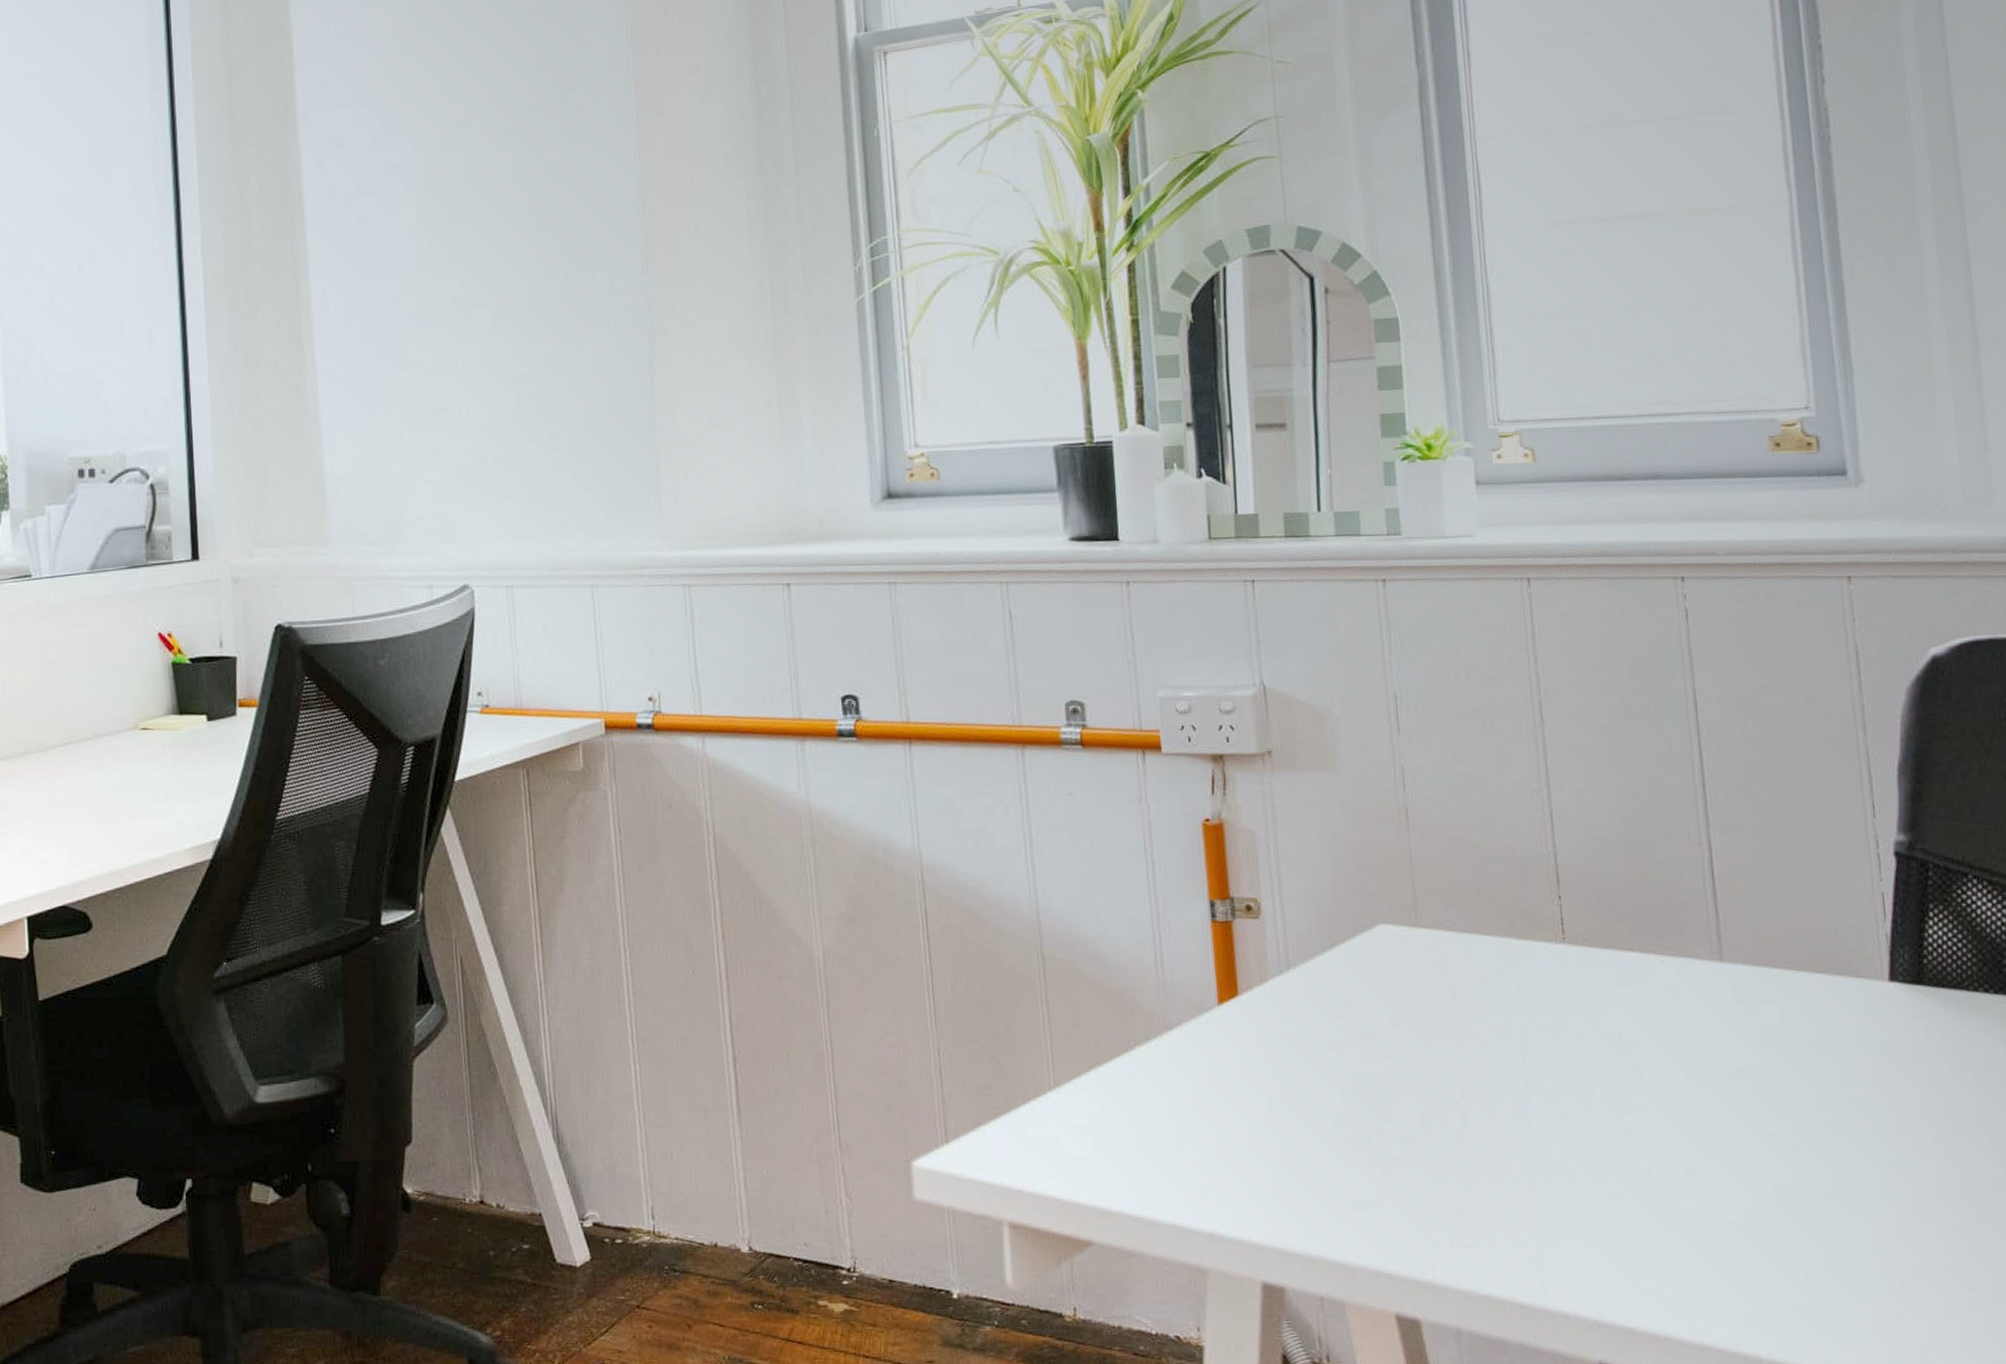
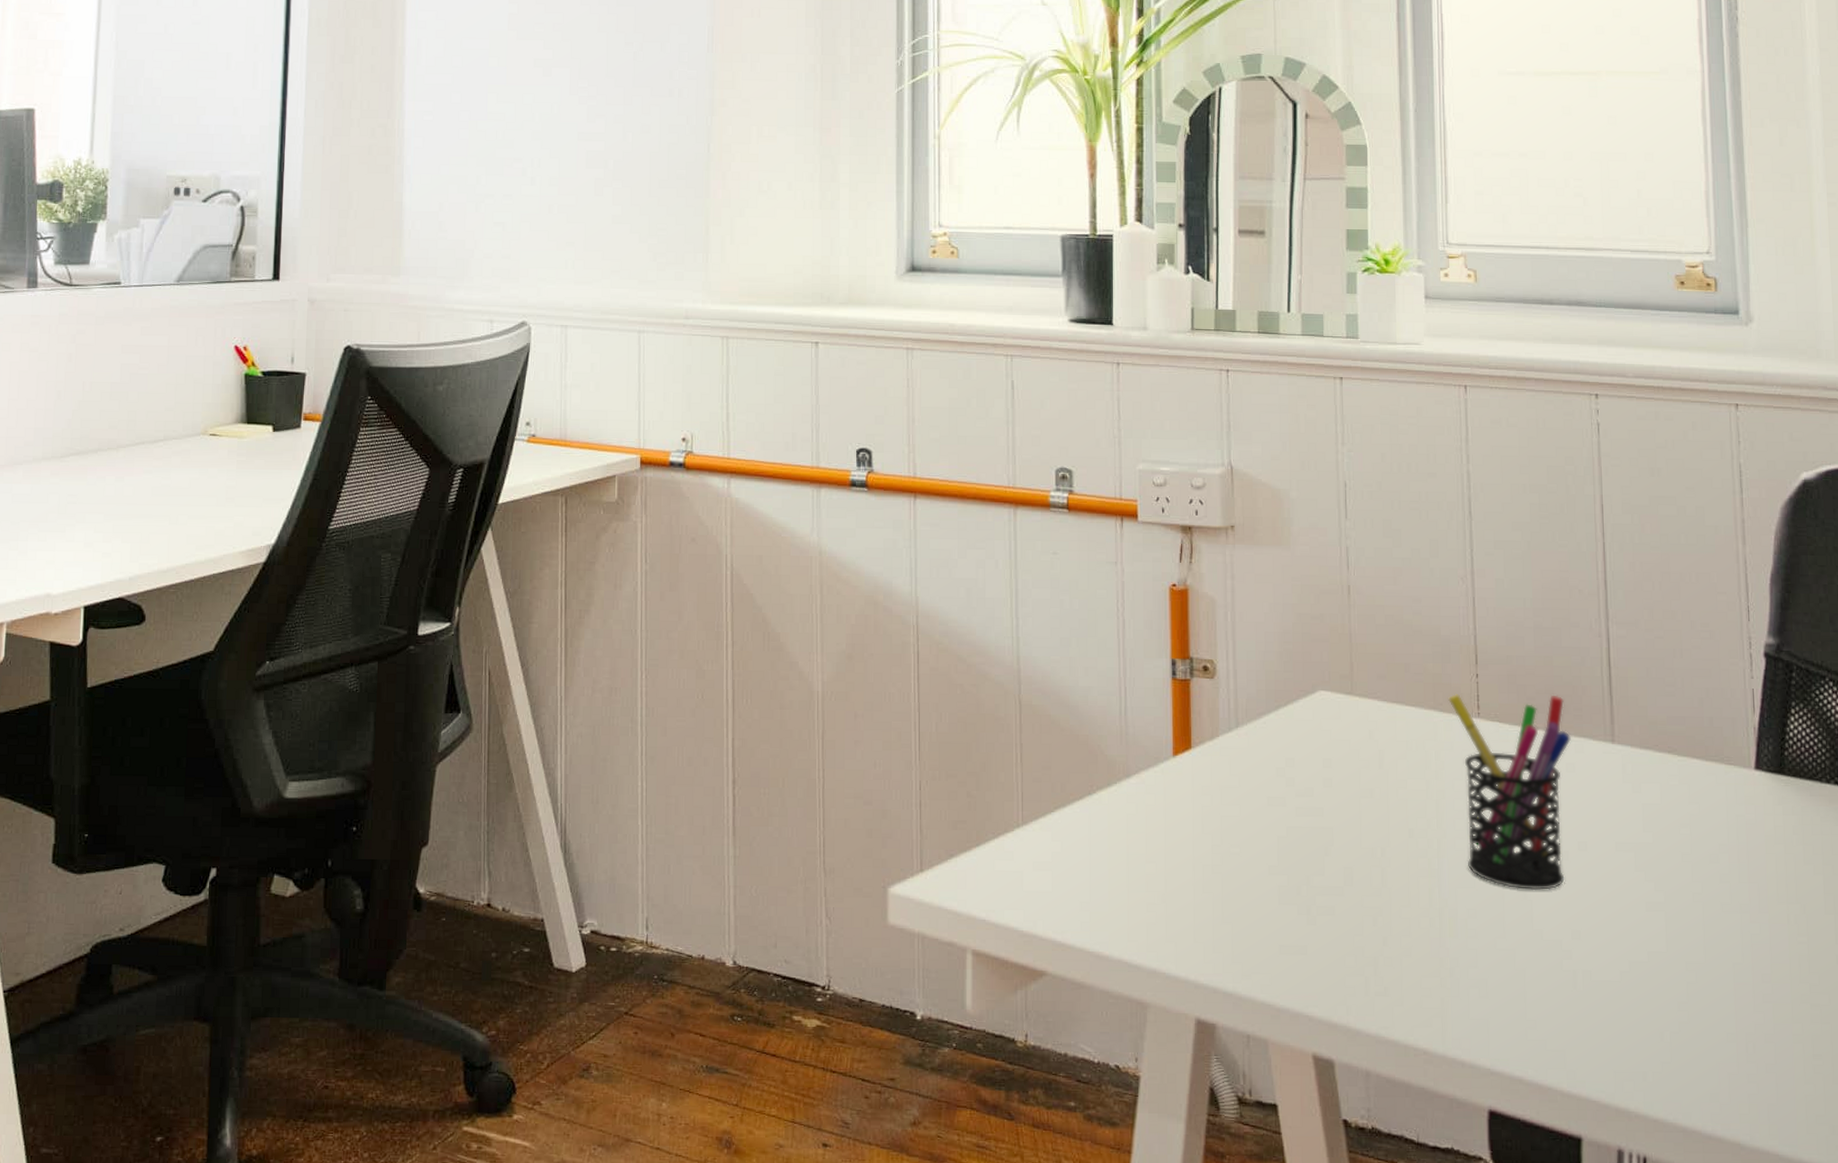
pen holder: none [1527,912,1673,1127] -> present [1447,694,1571,890]

